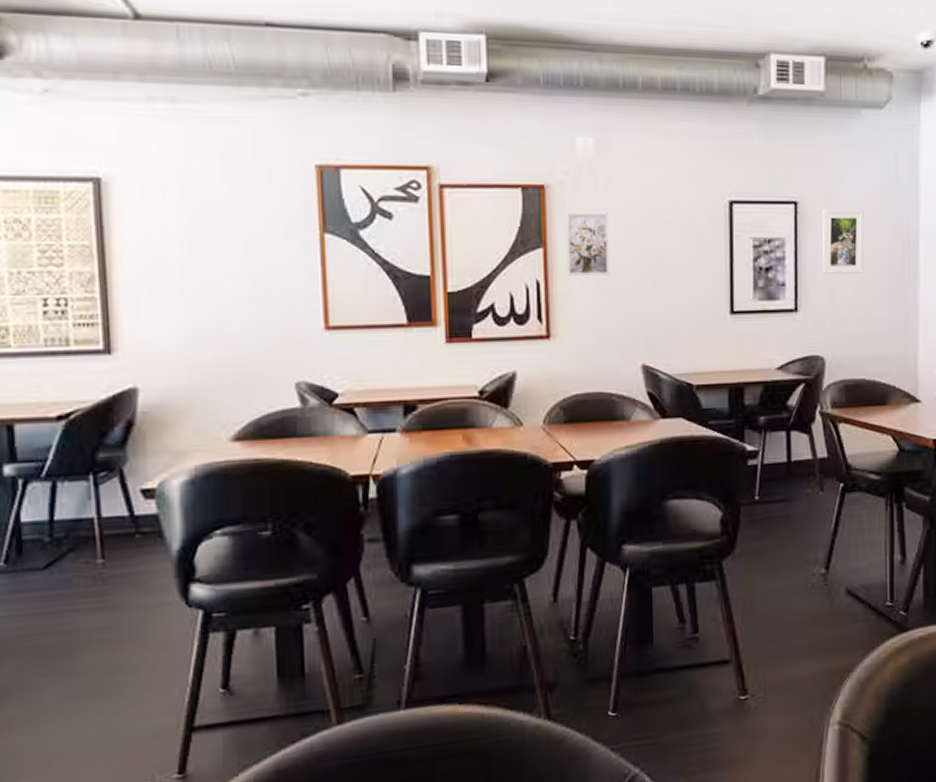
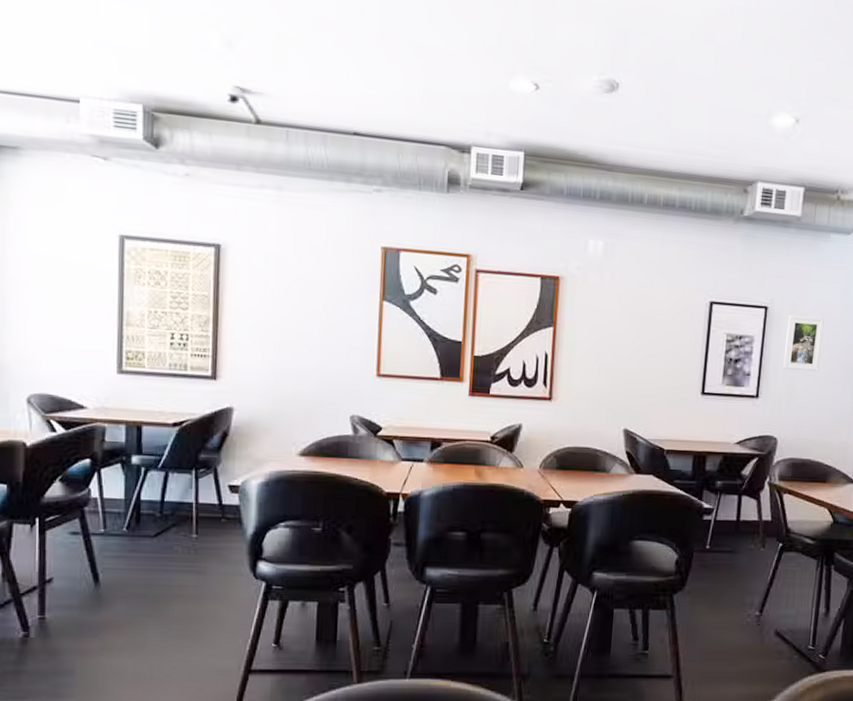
wall art: present [565,212,610,276] -> none [570,300,609,354]

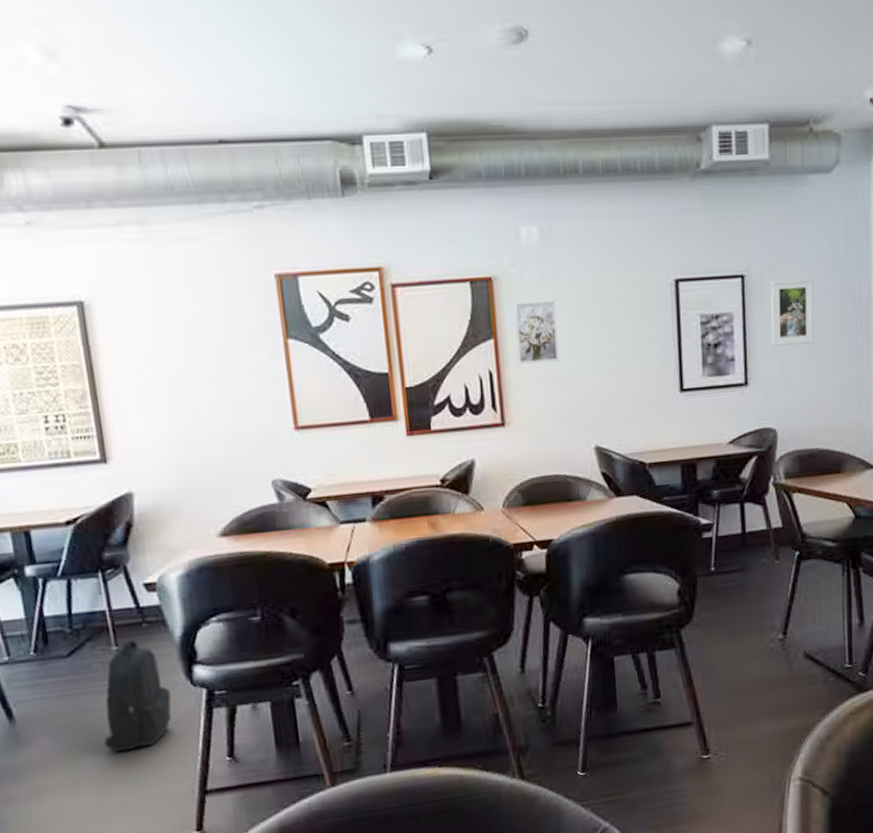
backpack: none [172,530,235,626] -> present [104,639,172,753]
wall art: none [570,300,609,354] -> present [513,300,560,364]

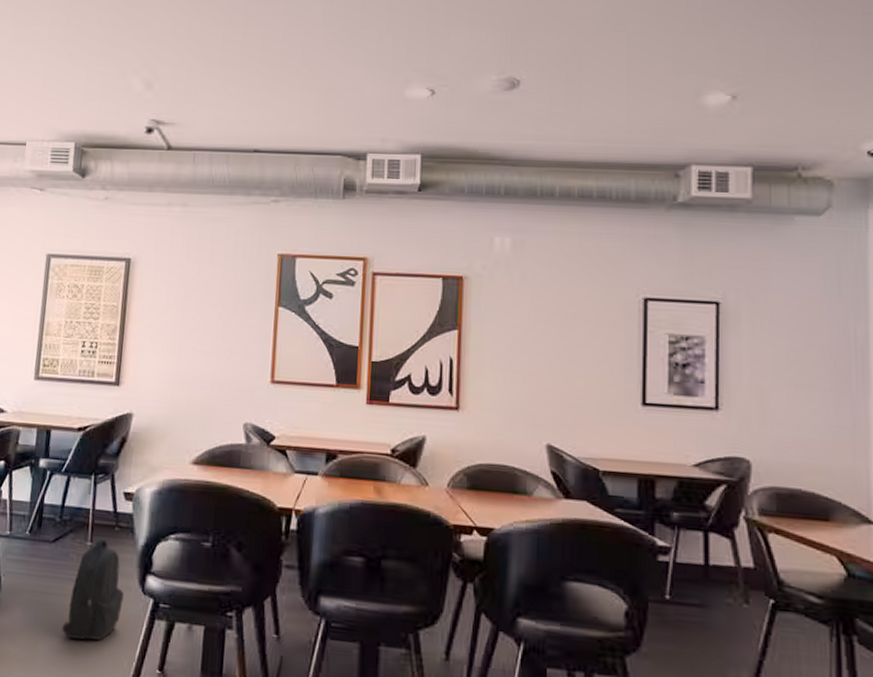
wall art: present [513,300,560,364] -> none [478,300,521,358]
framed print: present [770,278,815,346] -> none [747,311,800,378]

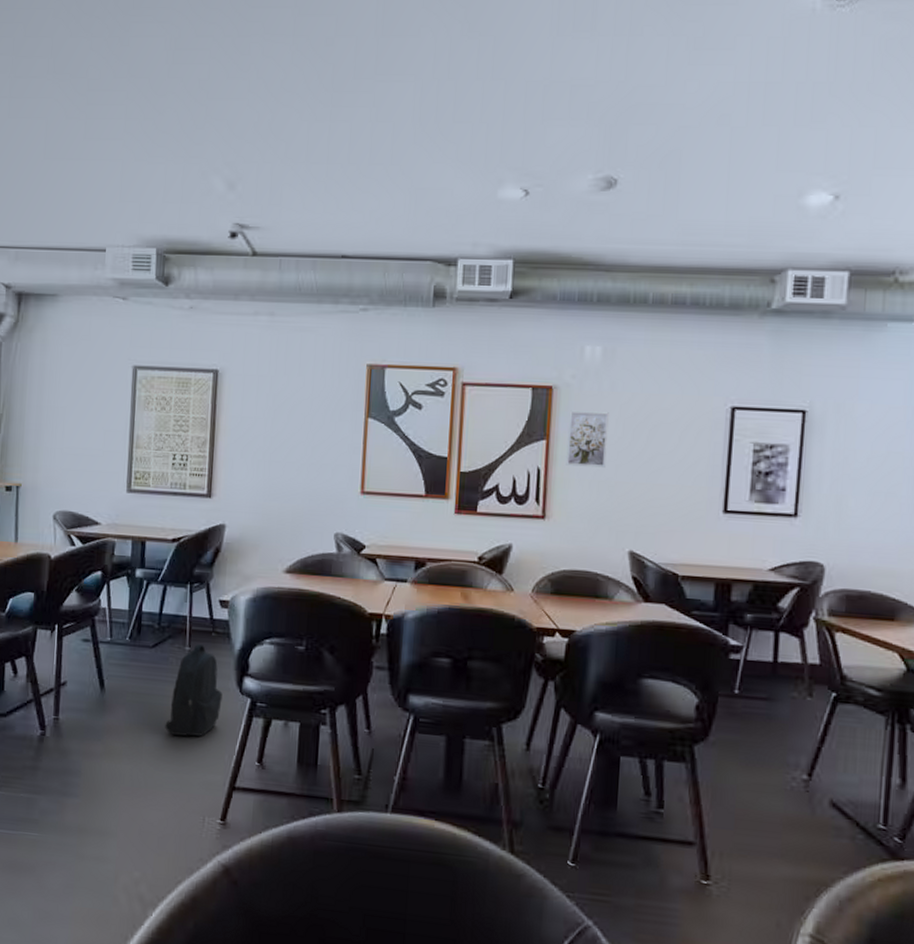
wall art: none [478,300,521,358] -> present [566,410,609,468]

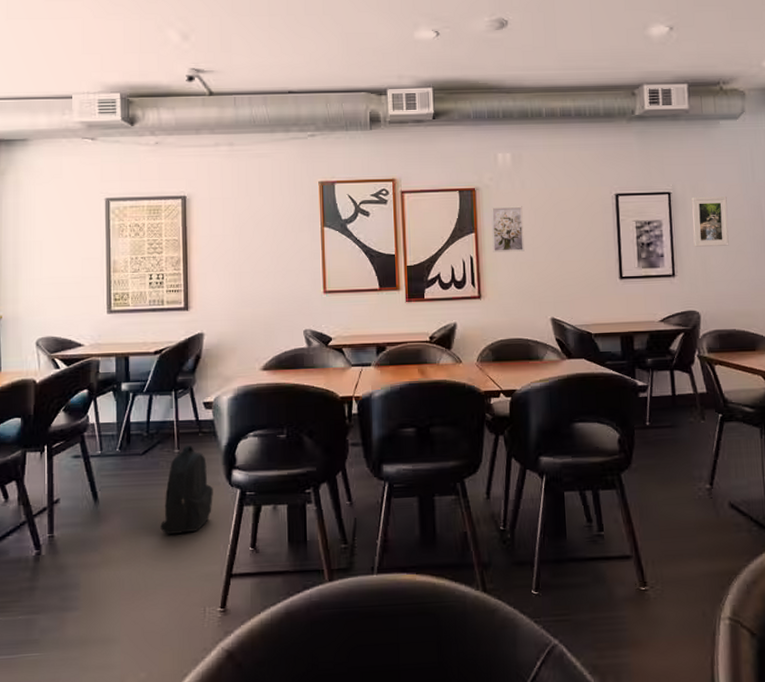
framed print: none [828,419,883,485] -> present [691,196,729,247]

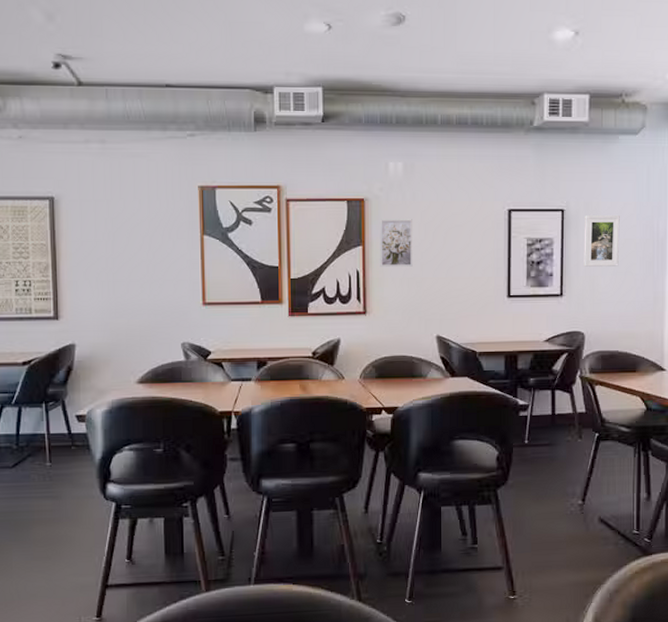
backpack: present [160,444,213,535] -> none [33,458,87,548]

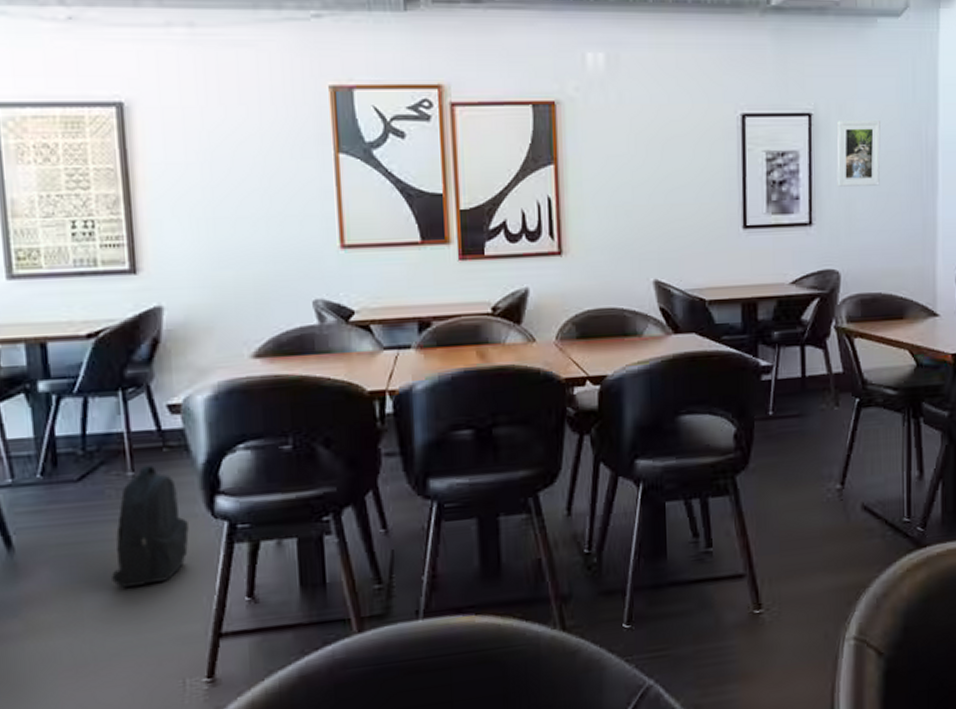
backpack: none [33,458,87,548] -> present [111,464,189,589]
wall art: present [379,219,413,267] -> none [576,128,621,192]

